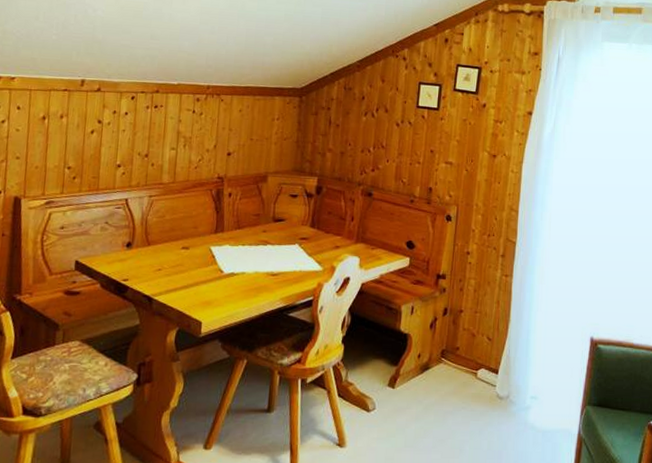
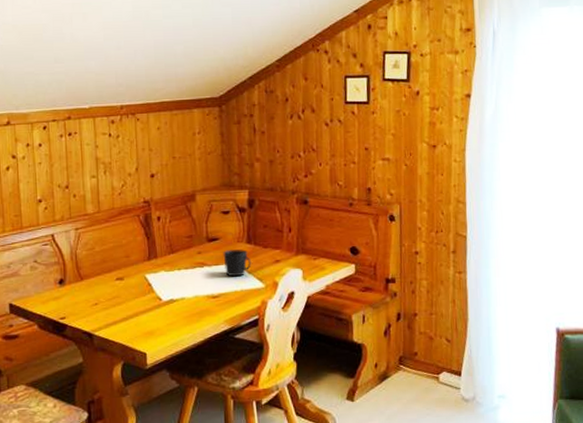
cup: none [286,231,313,258] -> present [223,249,252,277]

